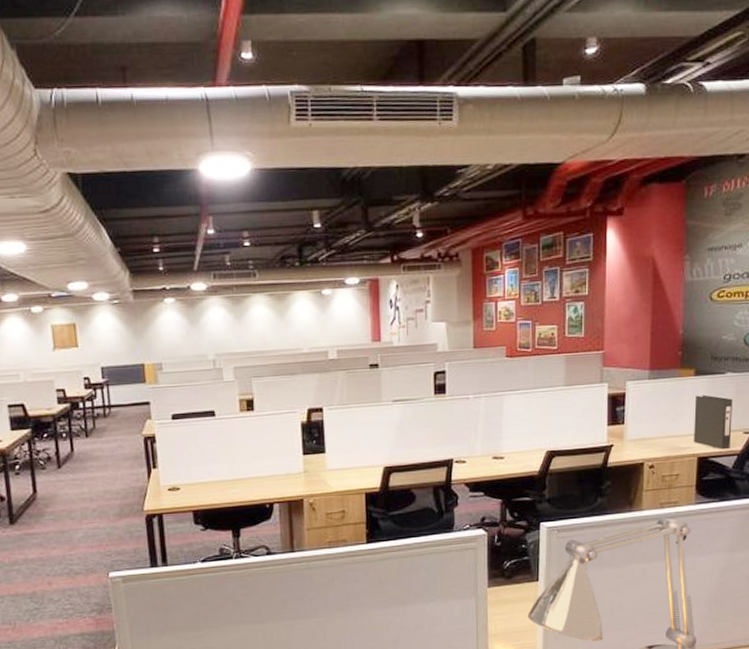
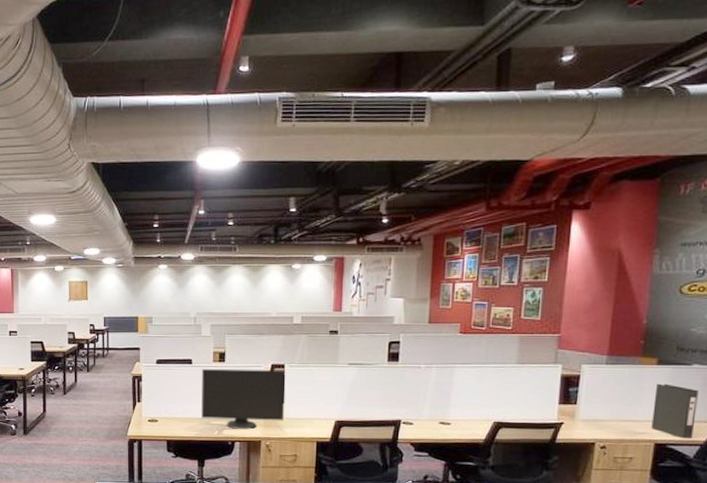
computer monitor: none [228,414,328,489] -> present [201,368,286,429]

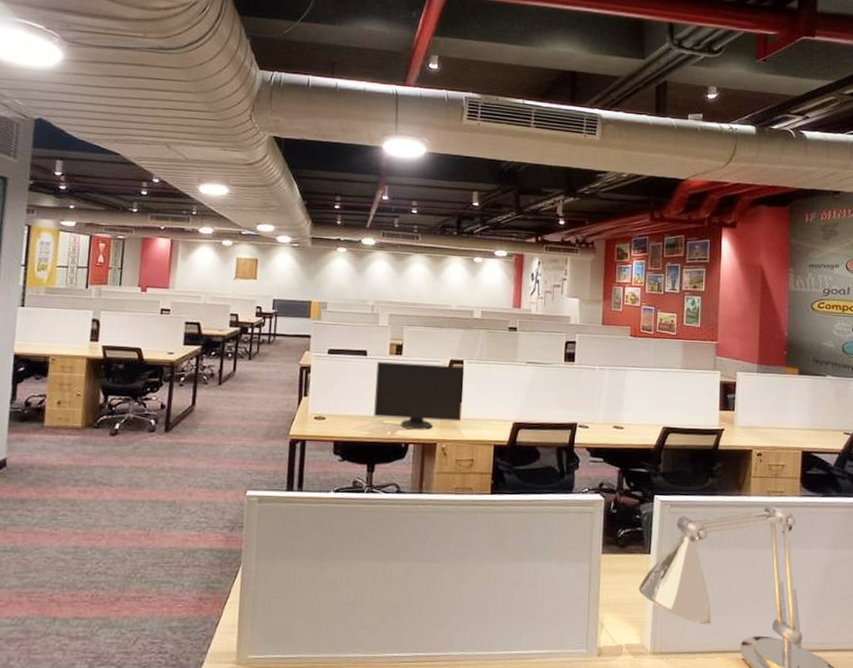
binder: present [651,383,699,439] -> none [798,393,833,447]

